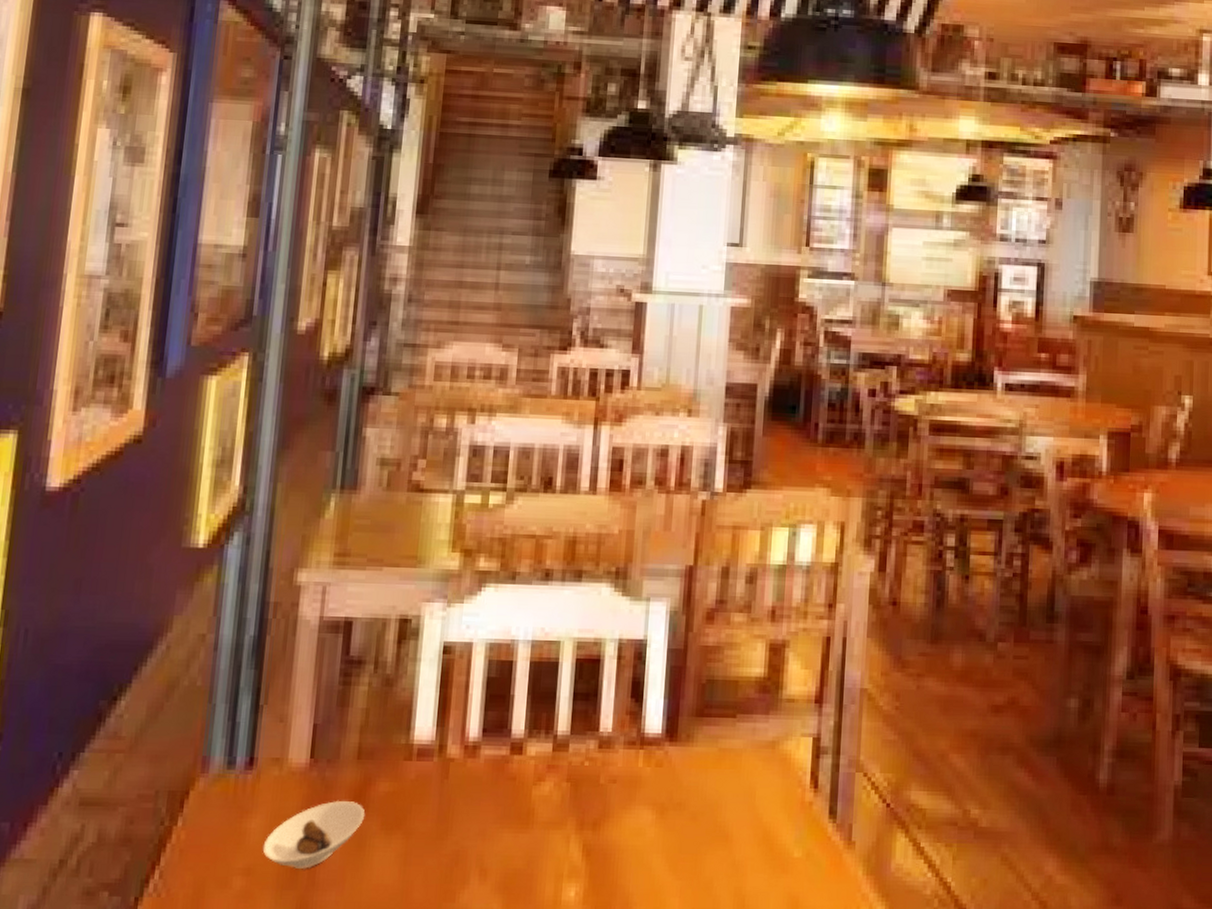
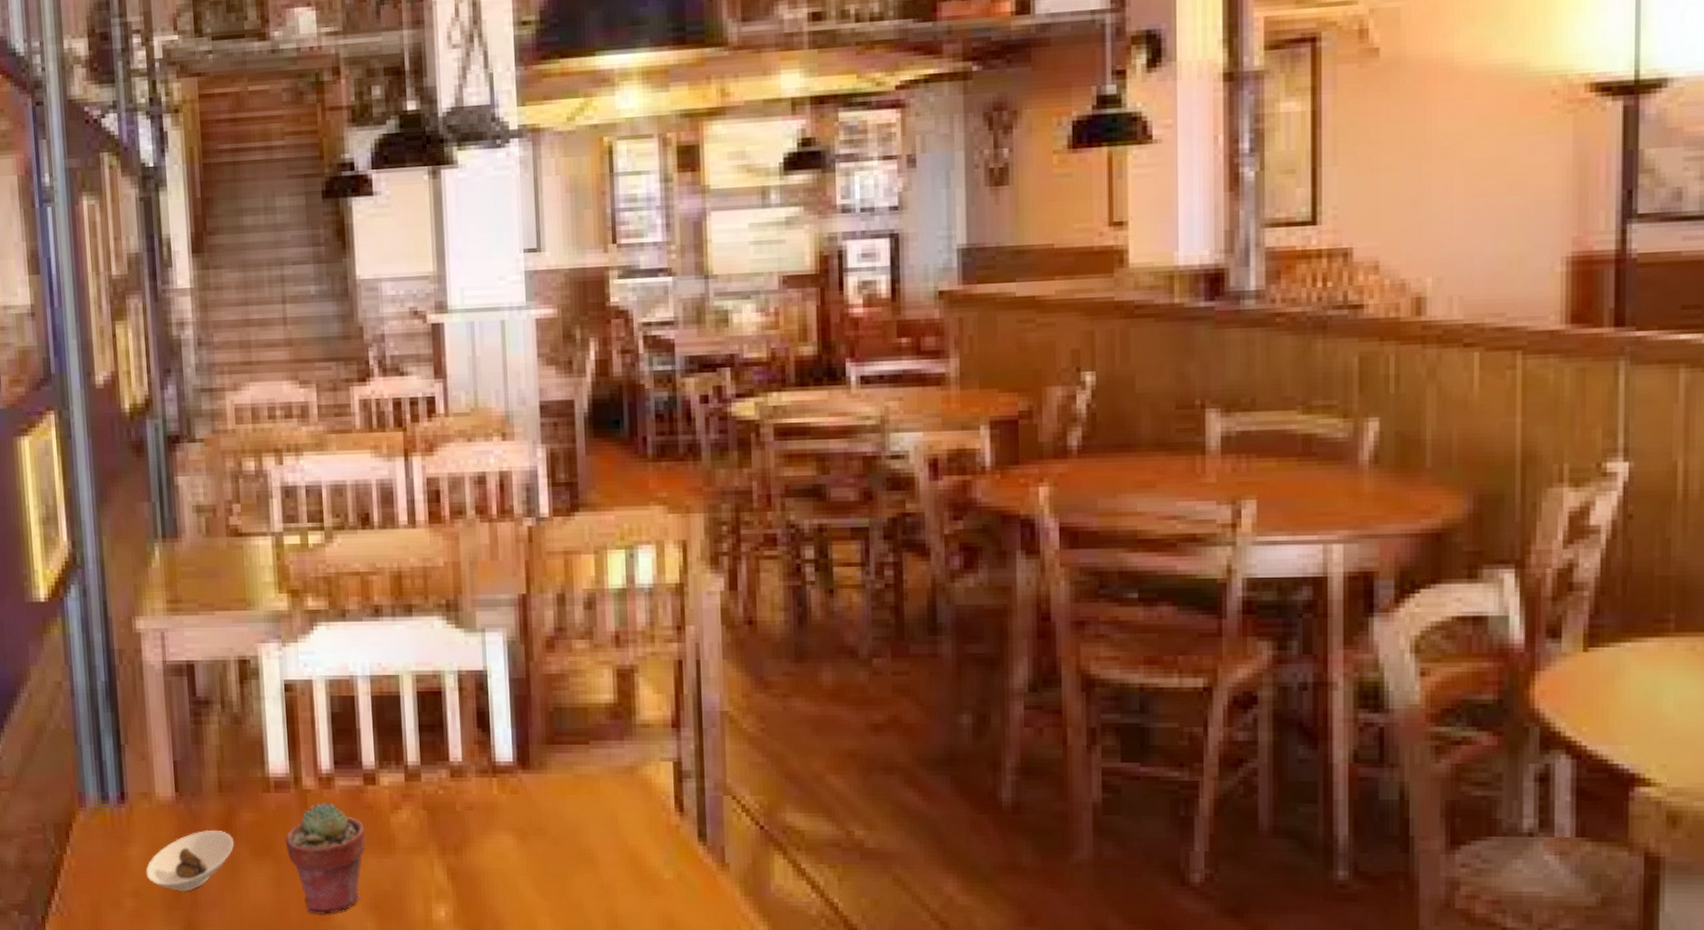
potted succulent: none [419,772,504,896] -> present [285,802,365,915]

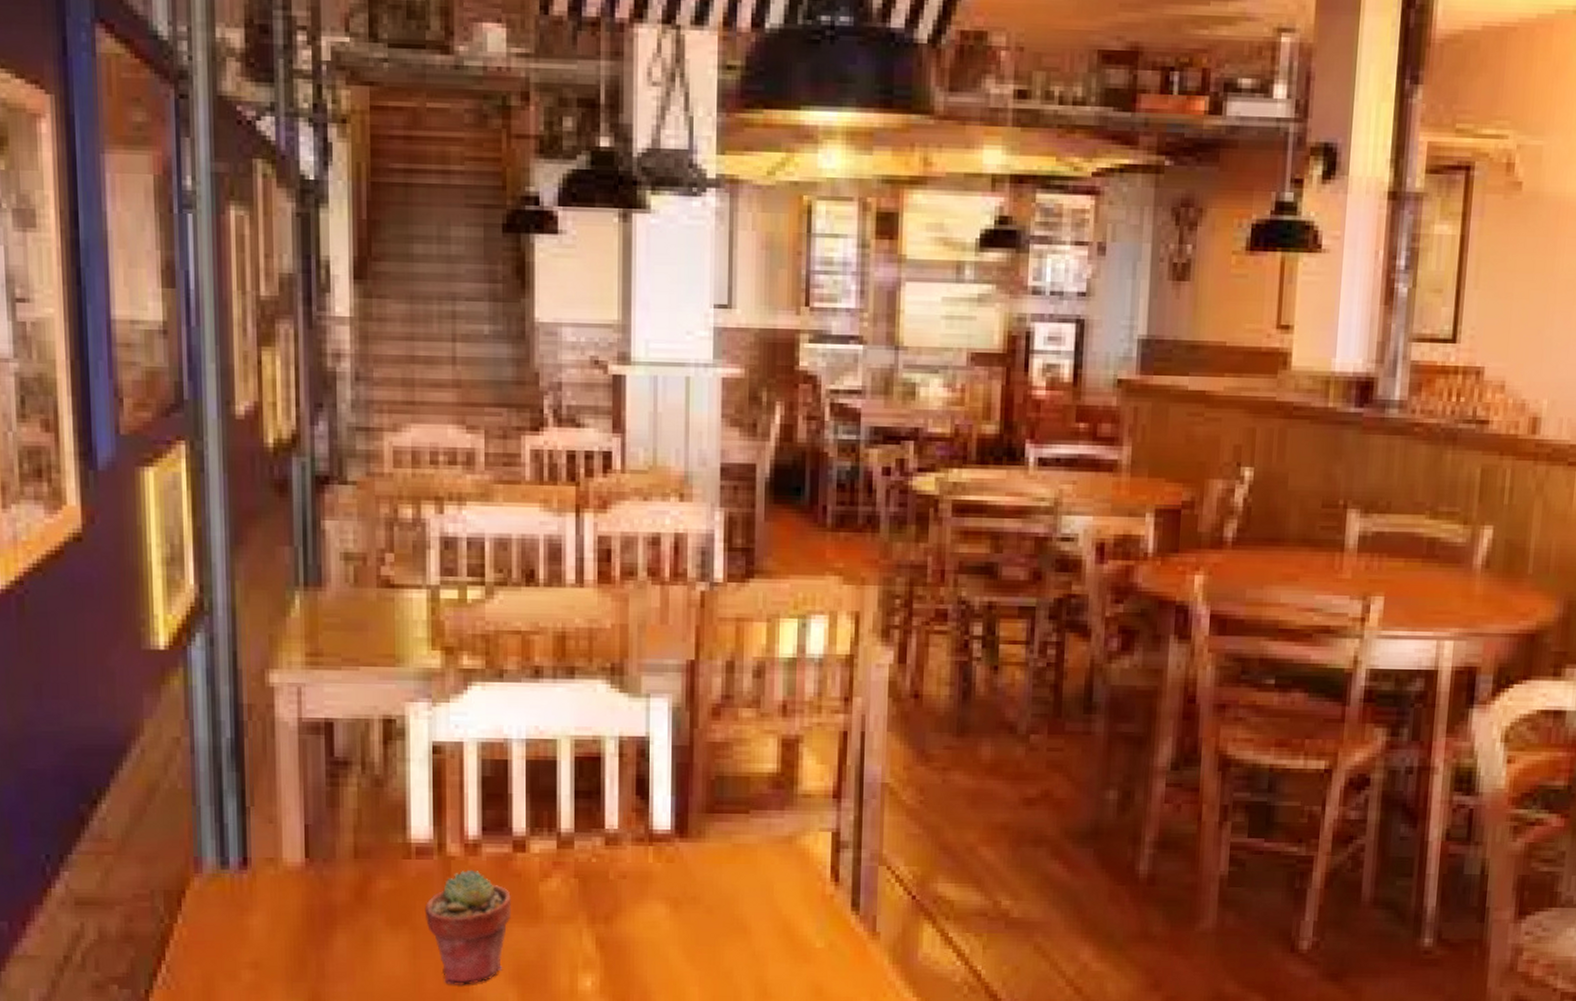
saucer: present [145,830,235,892] -> none [267,898,369,963]

